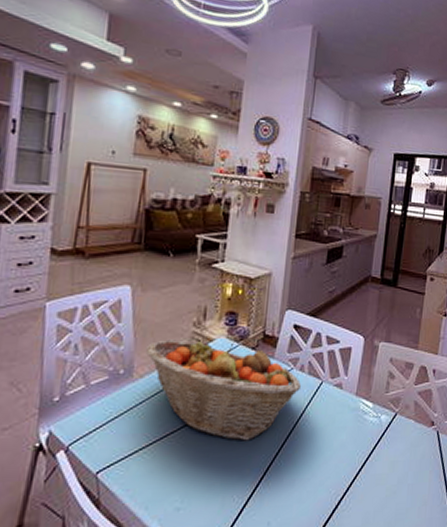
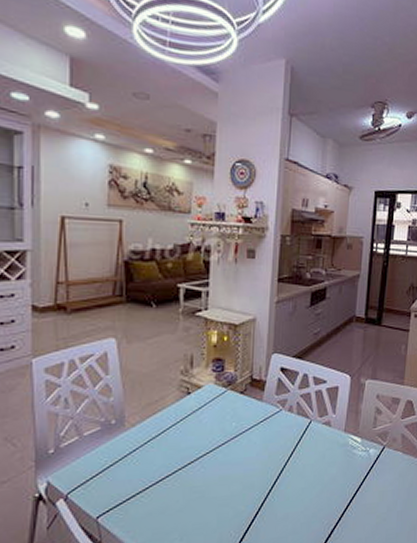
fruit basket: present [146,340,302,441] -> none [136,387,291,481]

